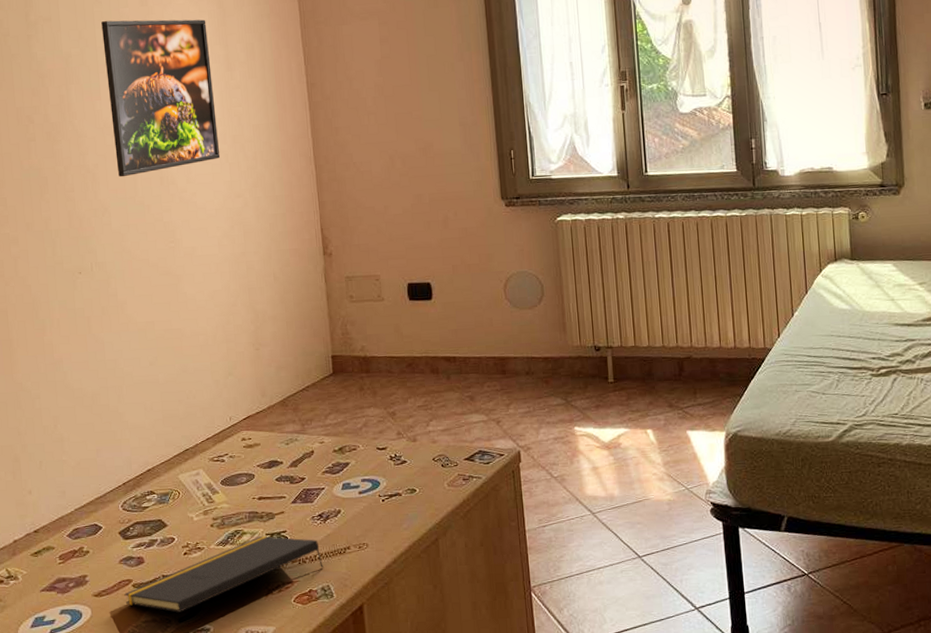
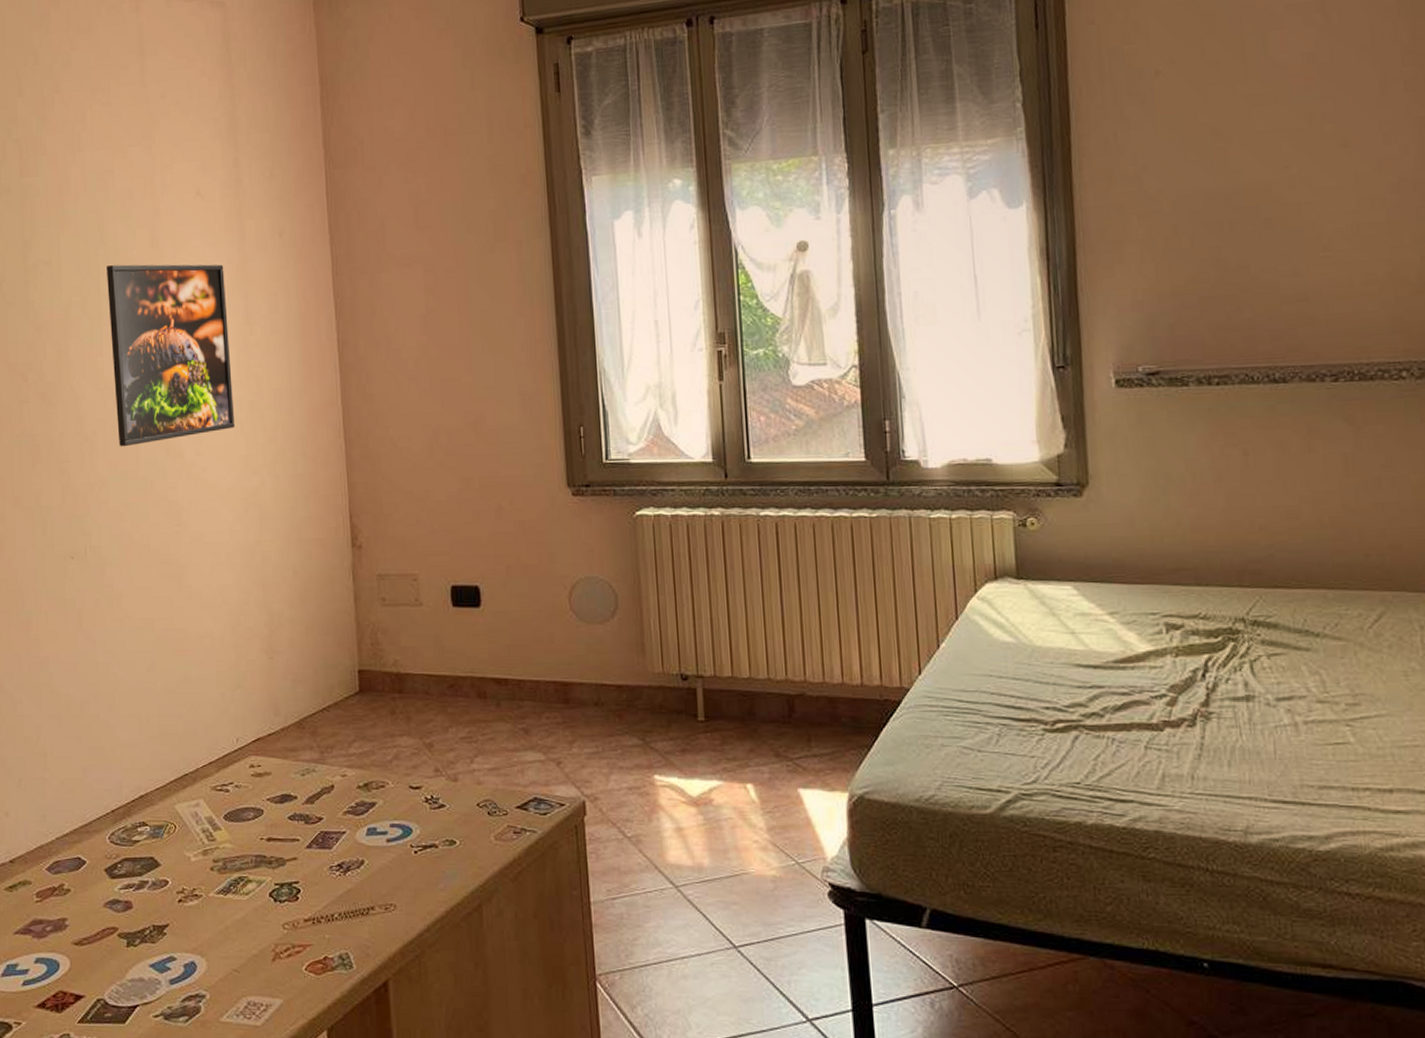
notepad: present [124,536,324,613] -> none [108,886,342,972]

